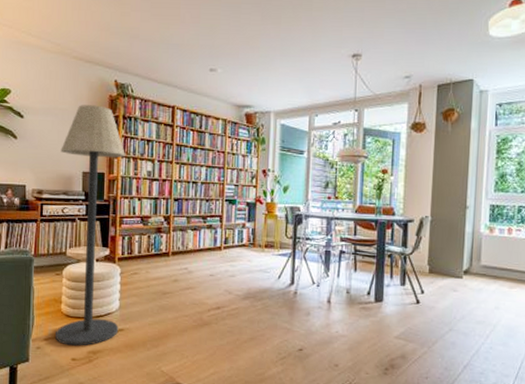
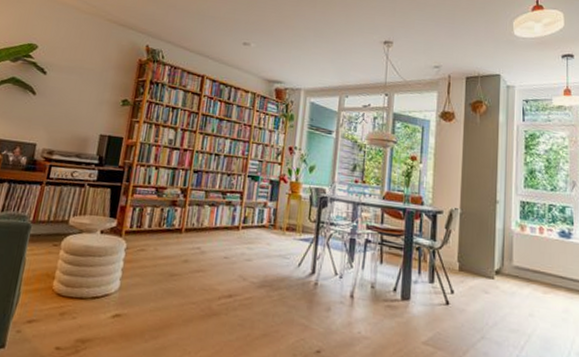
floor lamp: present [55,105,125,346] -> none [40,66,148,333]

